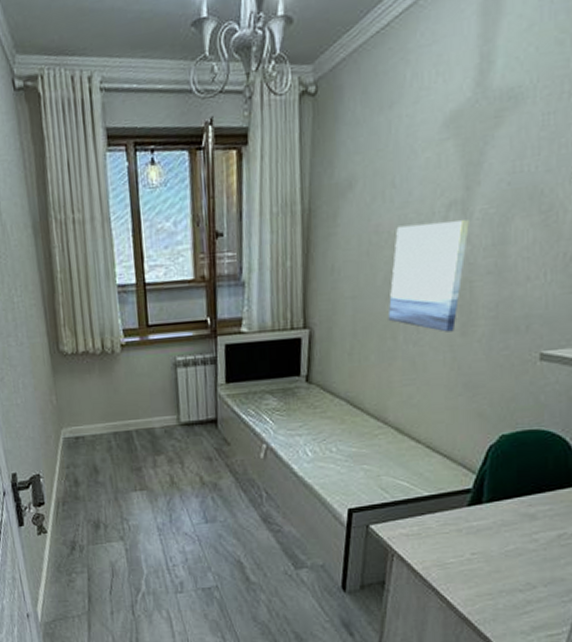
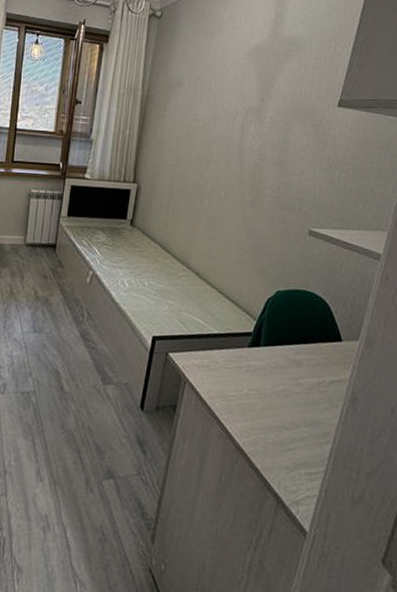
wall art: present [388,220,469,332] -> none [197,118,262,203]

